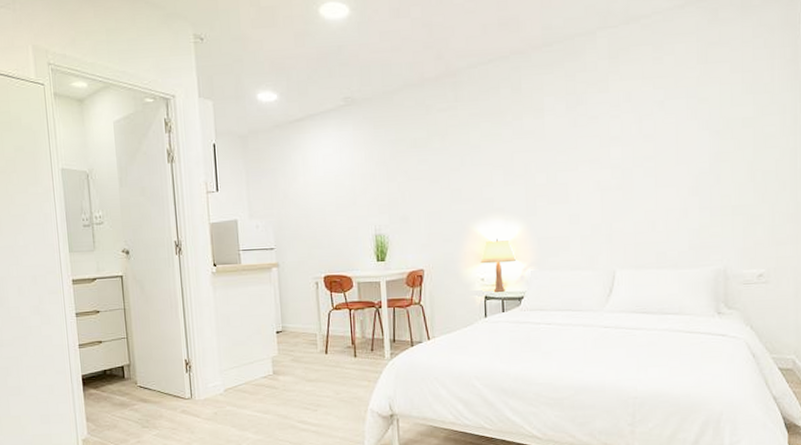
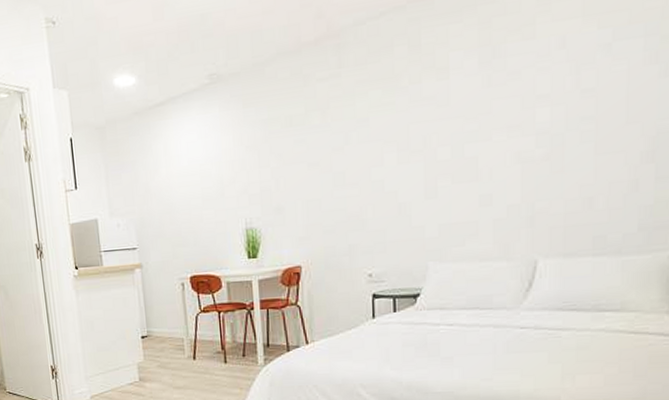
table lamp: present [480,238,516,292] -> none [367,227,411,289]

